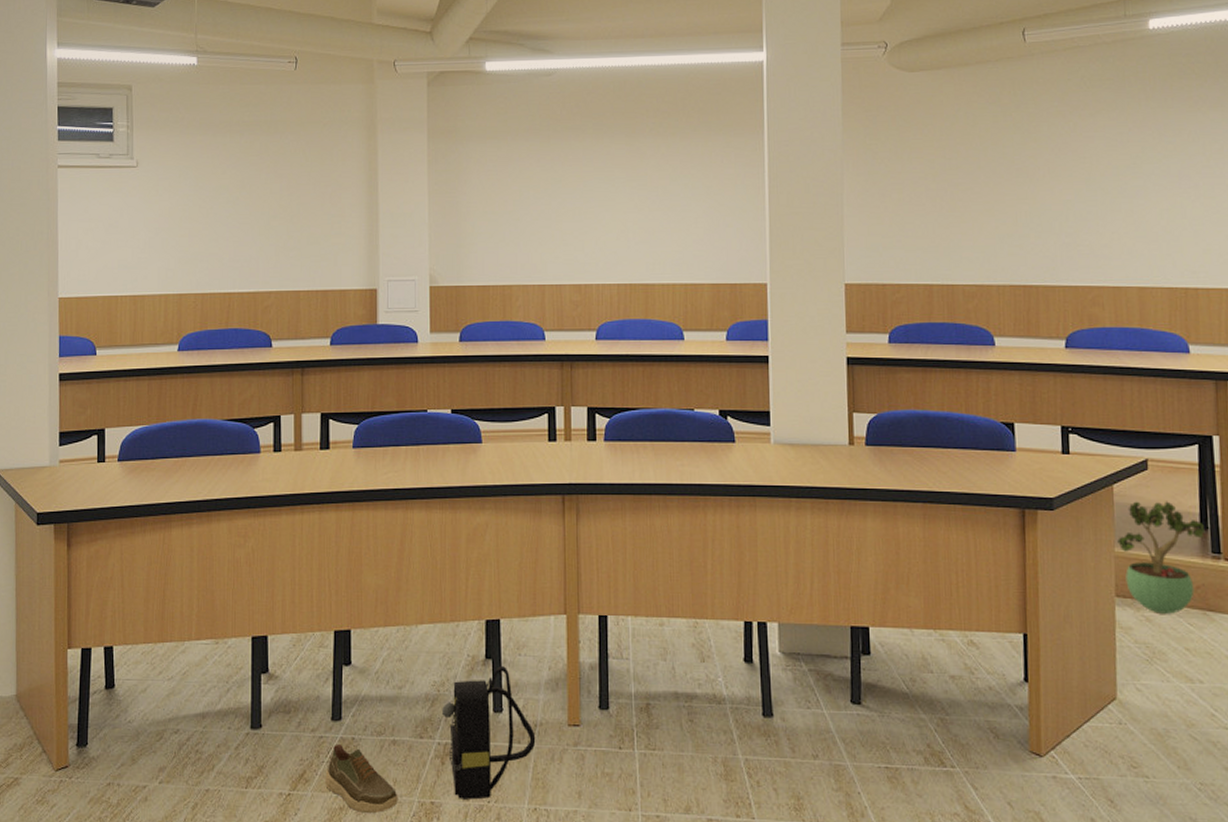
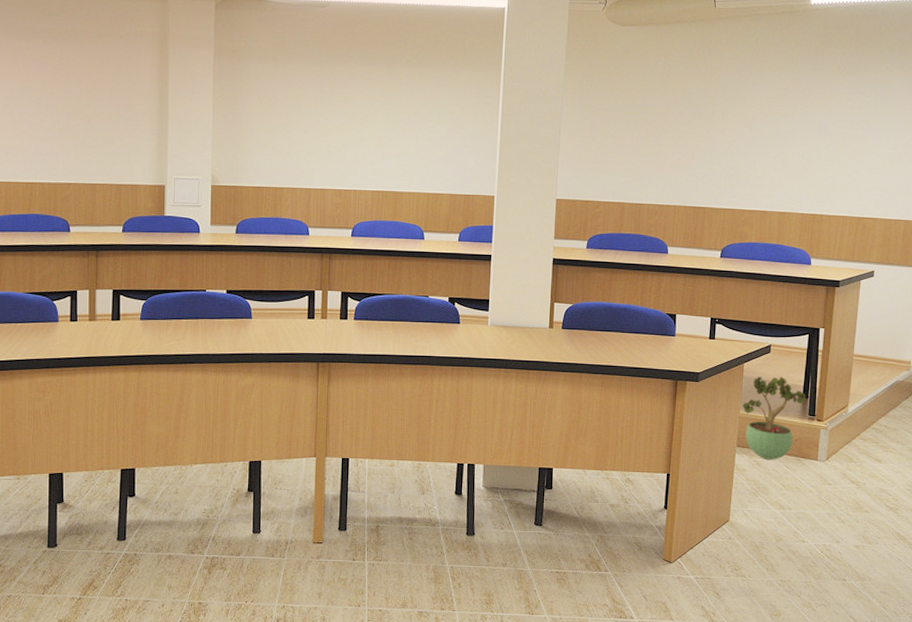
shoe: present [325,743,398,814] -> none [111,558,172,612]
backpack: present [441,666,536,800] -> none [209,497,287,600]

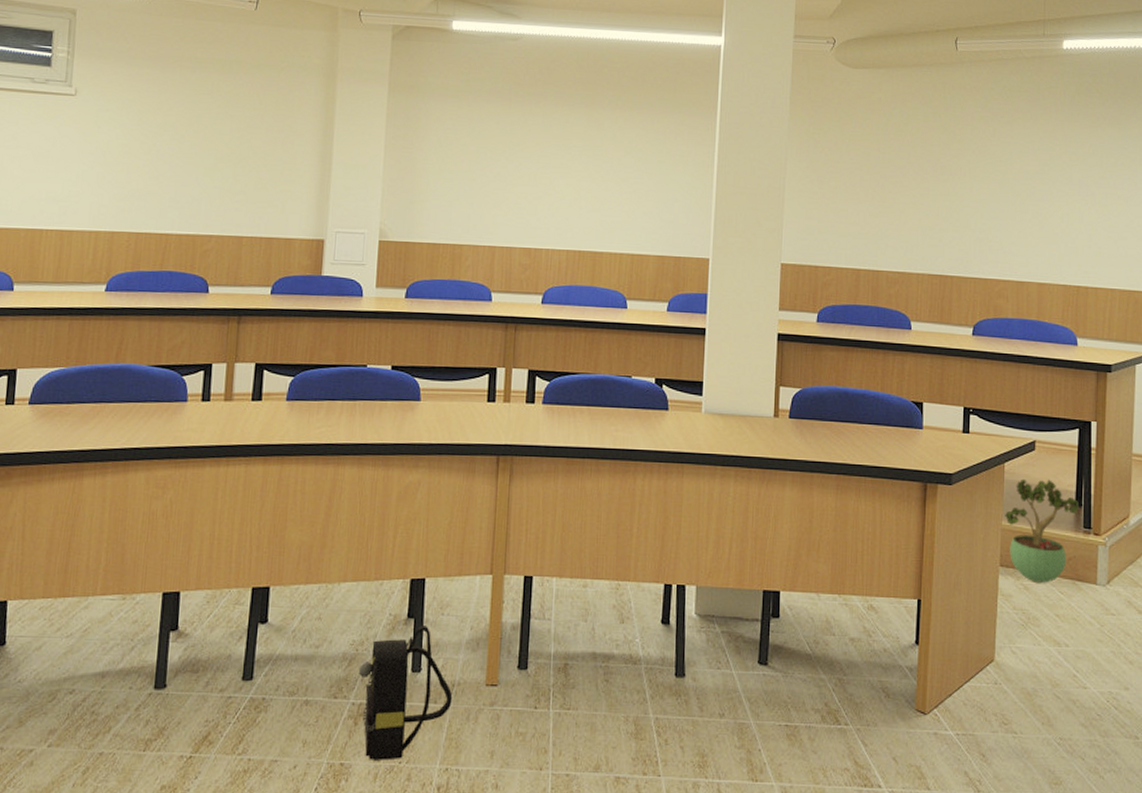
backpack: none [209,497,287,600] -> present [358,626,453,760]

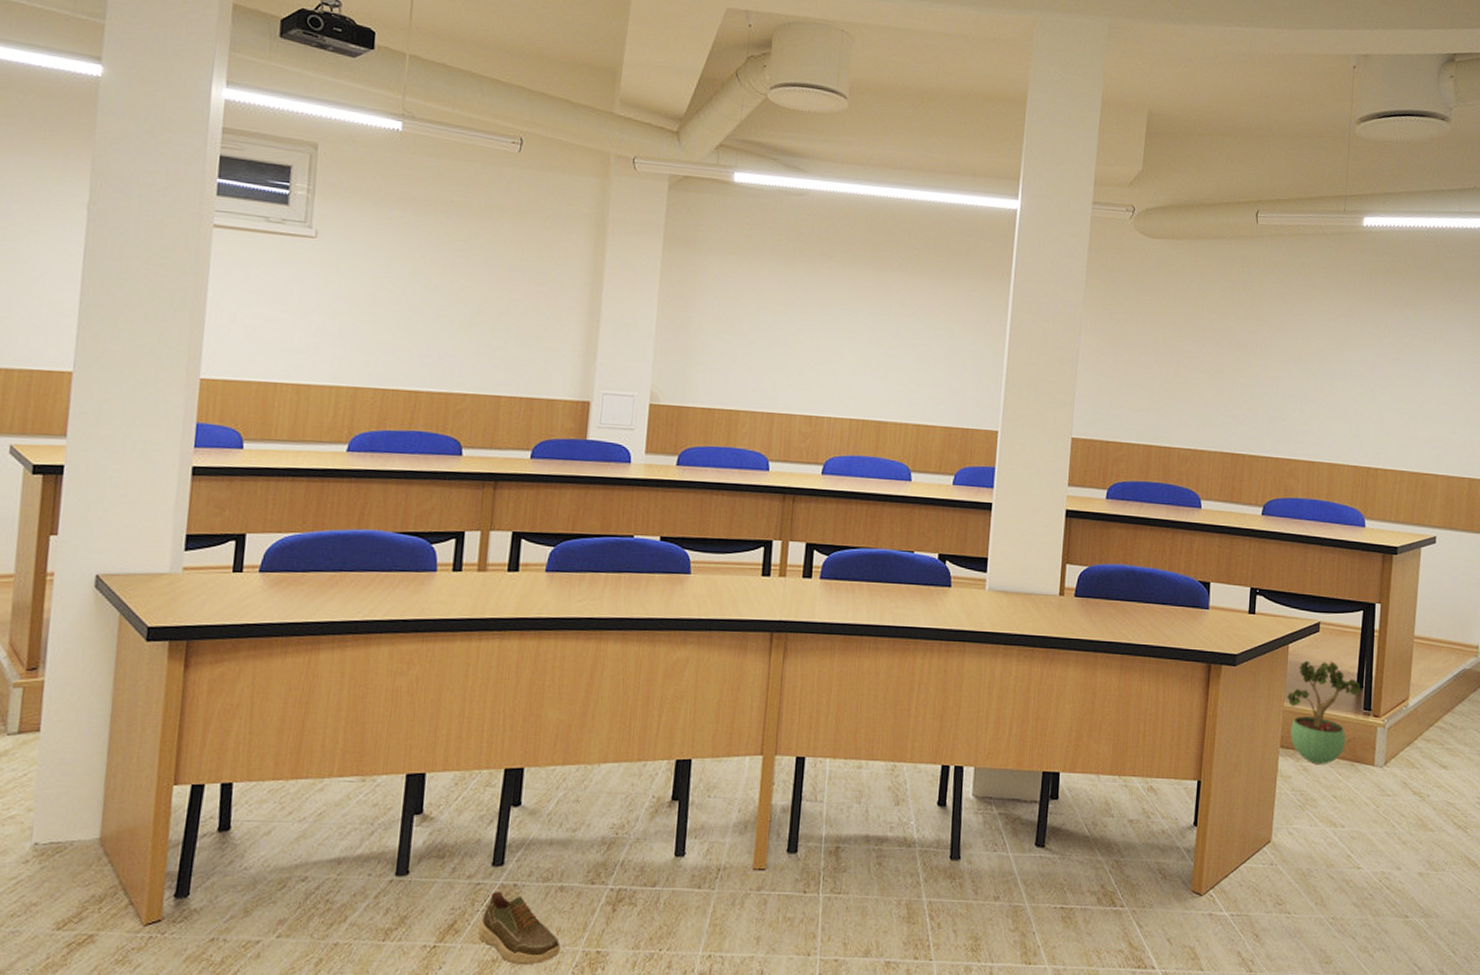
shoe: none [230,704,307,776] -> present [478,890,561,966]
backpack: present [358,626,453,760] -> none [617,808,718,948]

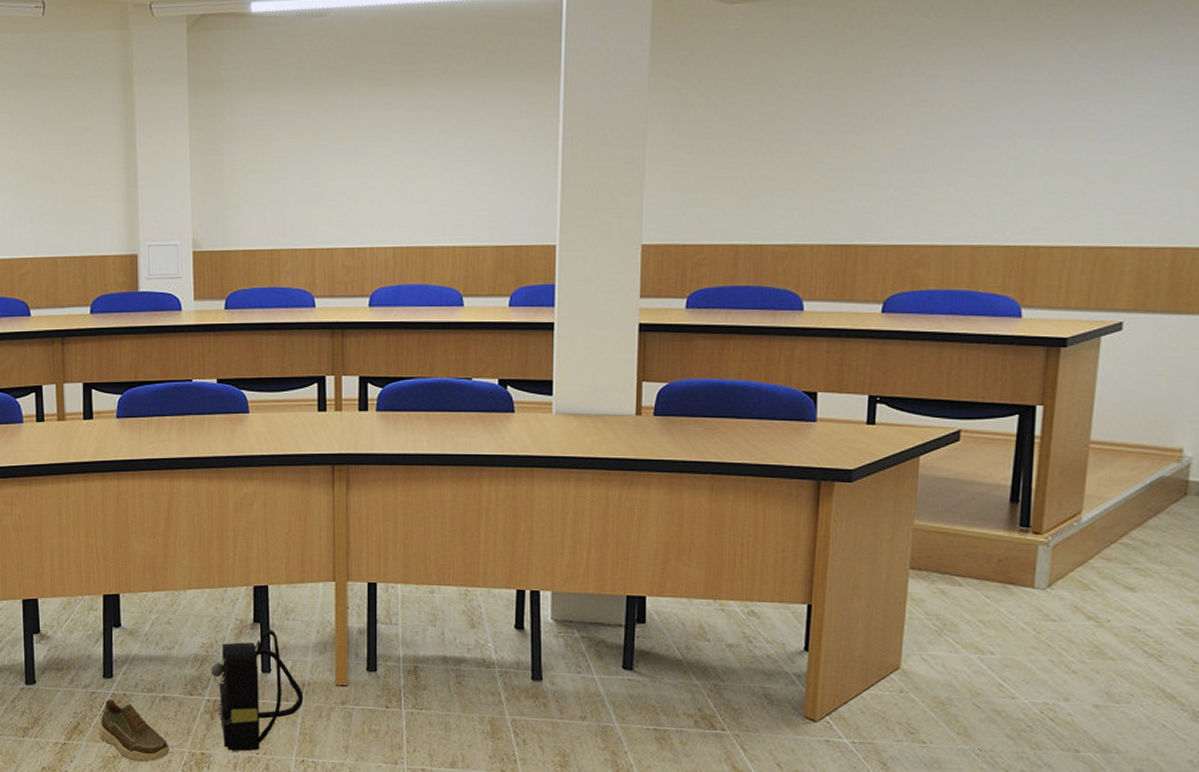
backpack: none [617,808,718,948] -> present [210,630,304,751]
potted plant: present [1287,660,1360,764] -> none [918,473,1015,587]

